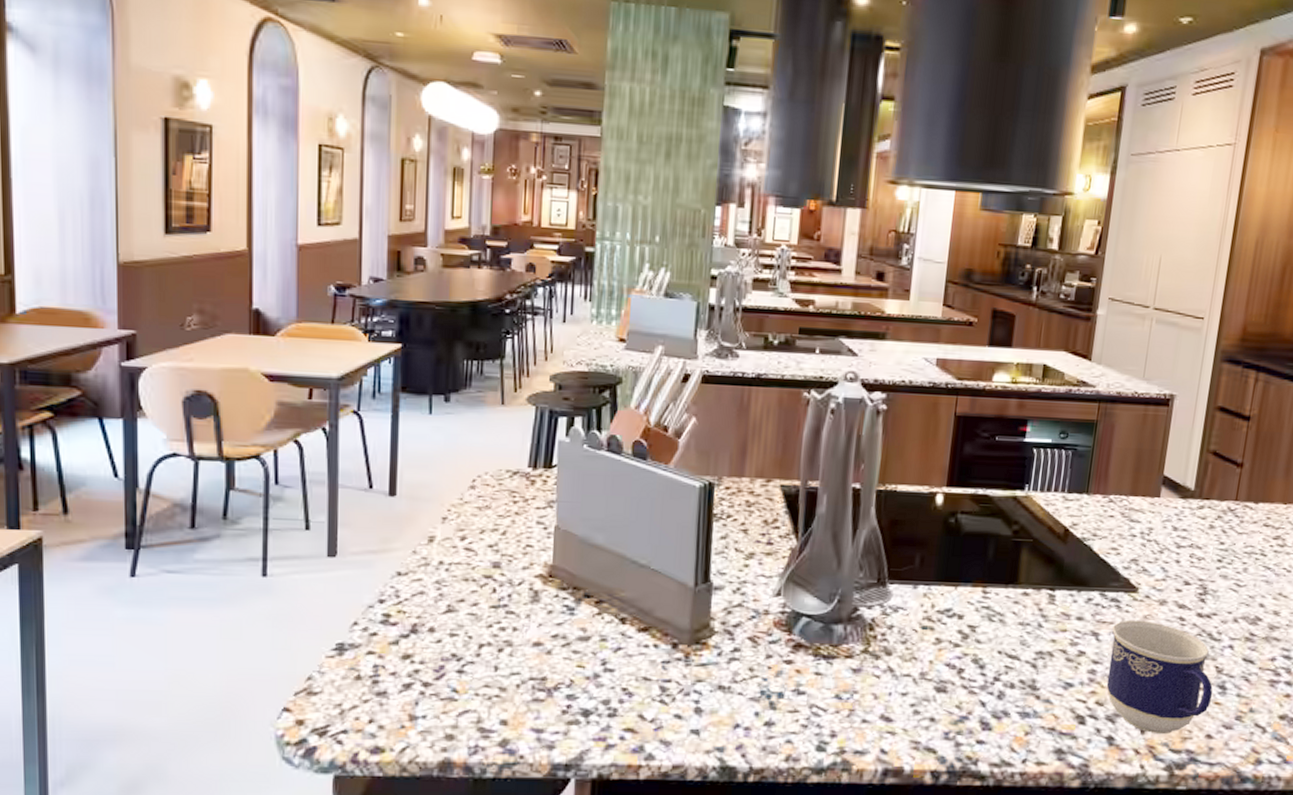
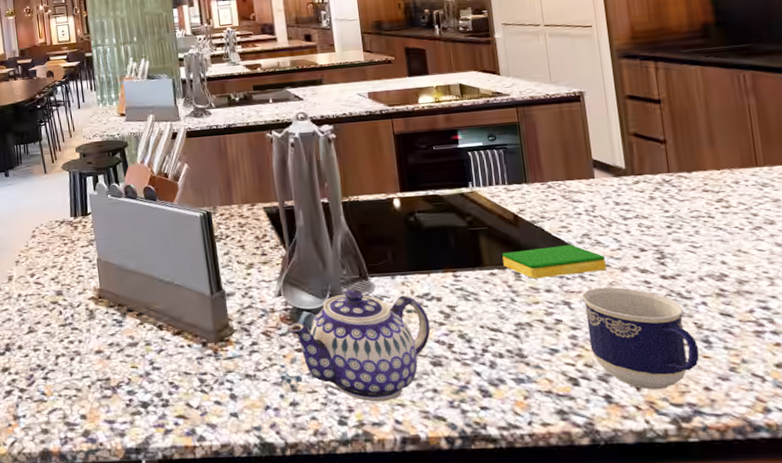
teapot: none [779,596,945,728] -> present [287,289,431,402]
dish sponge: none [1040,569,1148,604] -> present [502,244,607,279]

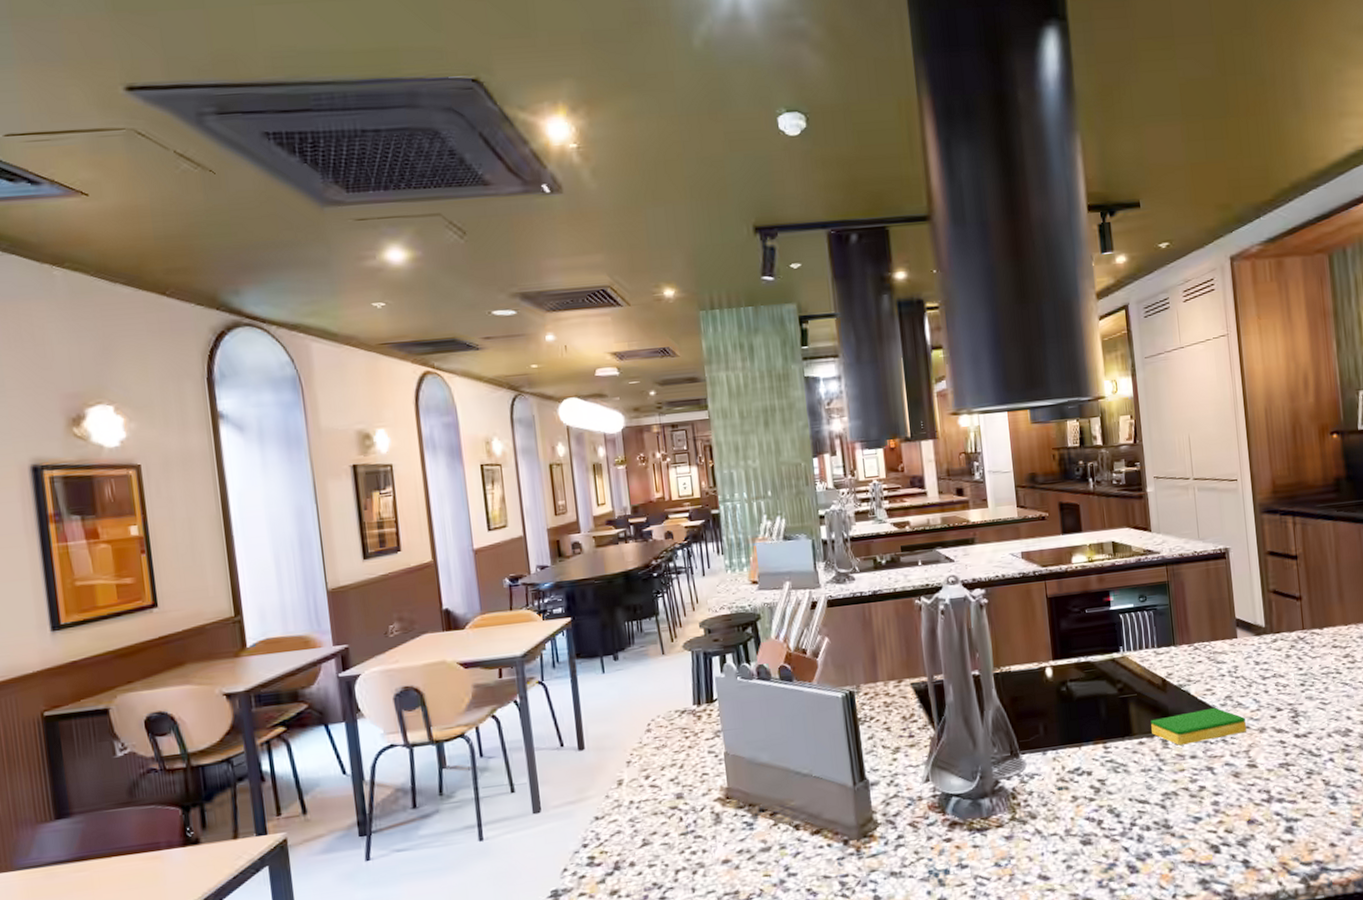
teapot: present [287,289,431,402] -> none [935,769,1081,890]
cup: present [581,287,700,390] -> none [1223,749,1327,851]

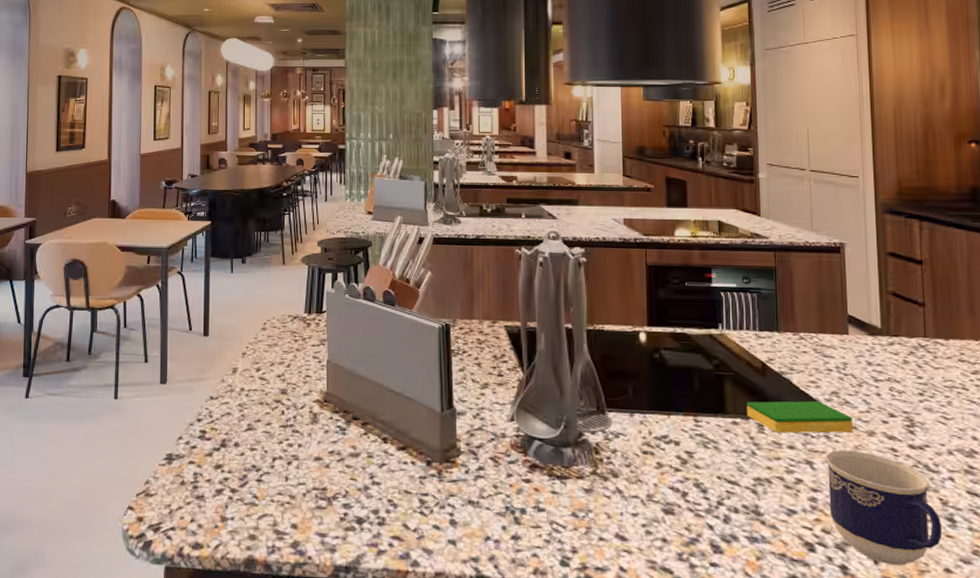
cup: none [1223,749,1327,851] -> present [824,449,943,566]

